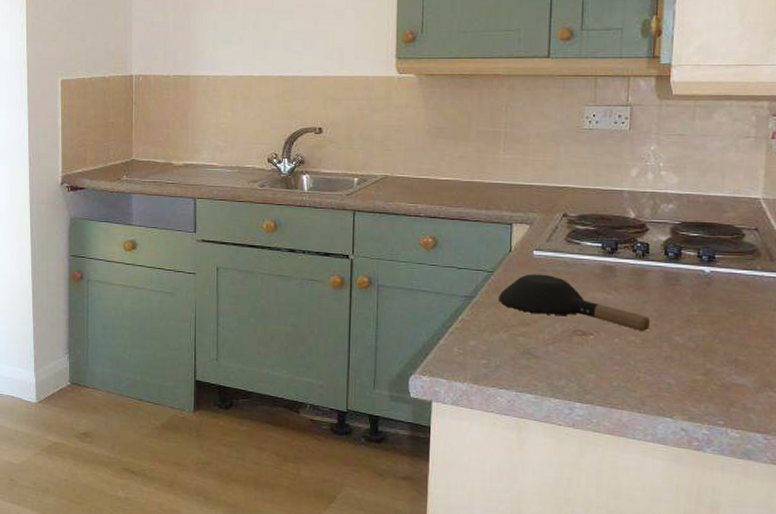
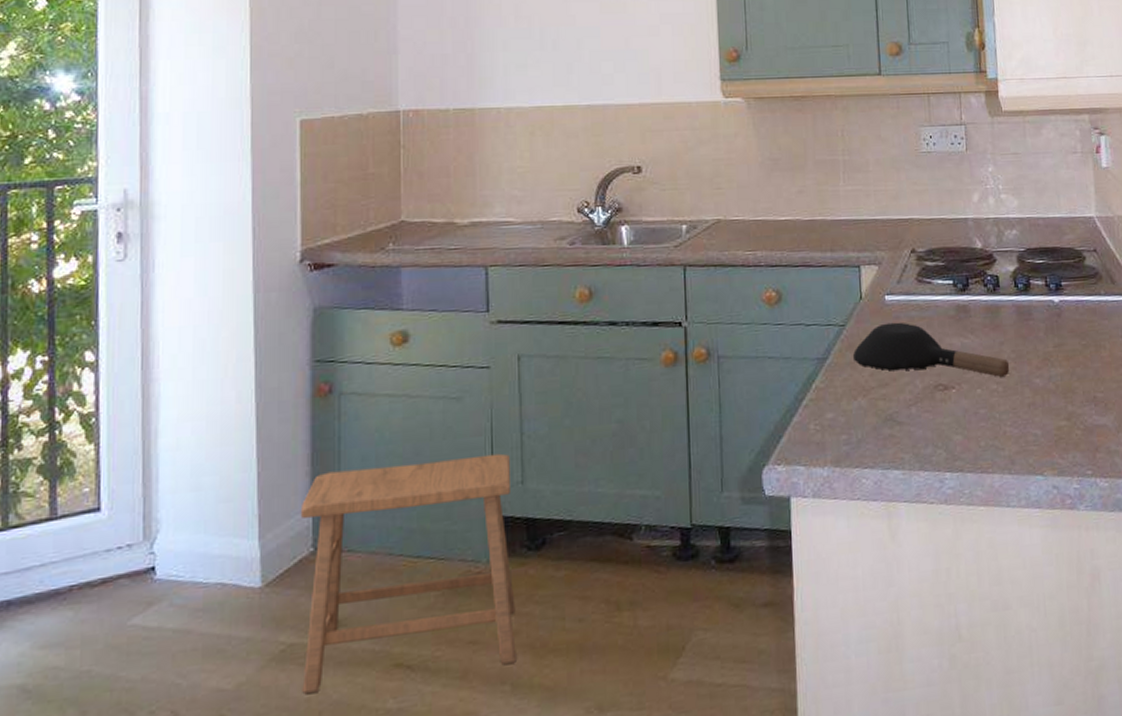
stool: none [61,333,209,483] -> present [300,453,516,694]

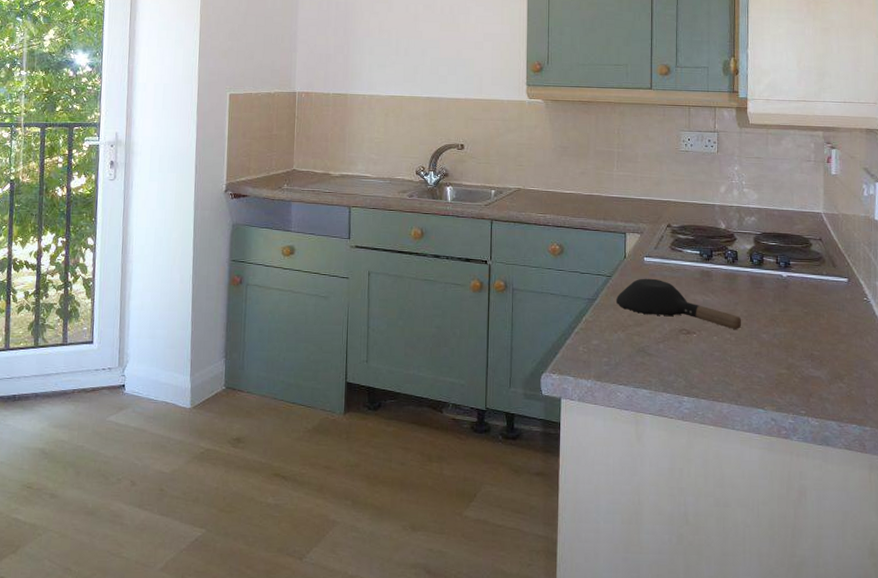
stool: present [300,453,516,694] -> none [213,337,359,486]

